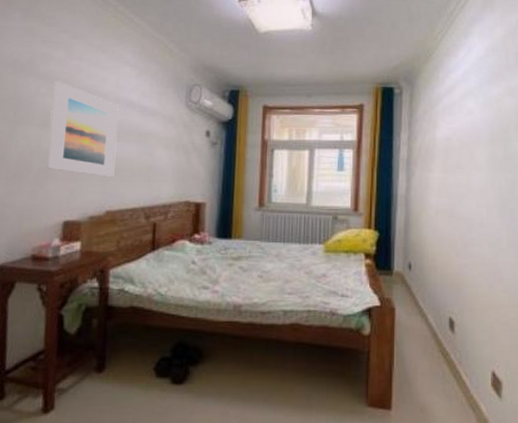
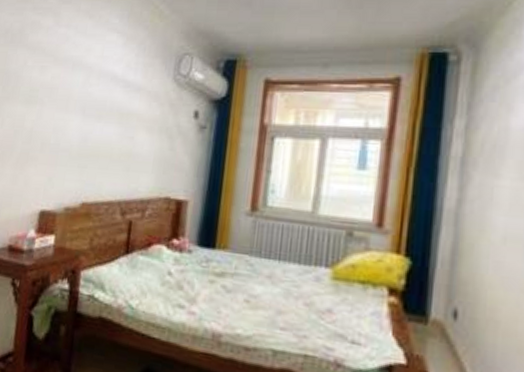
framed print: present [46,81,119,177] -> none [28,52,102,163]

